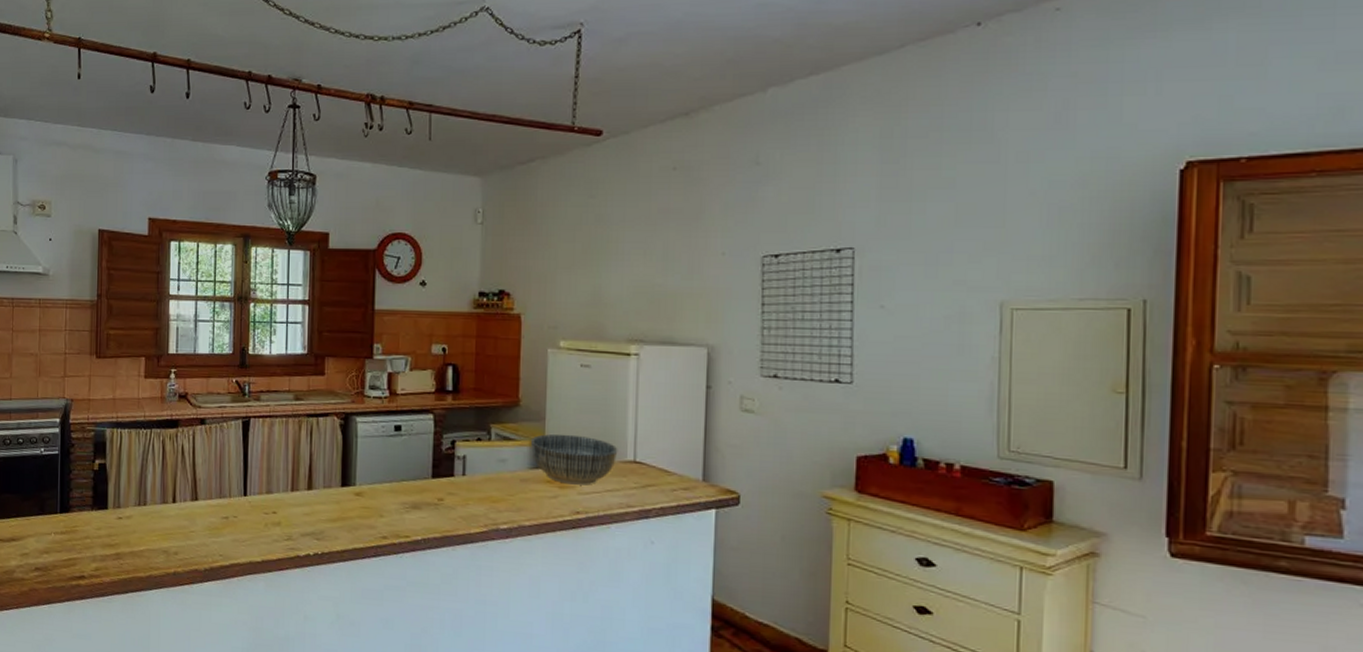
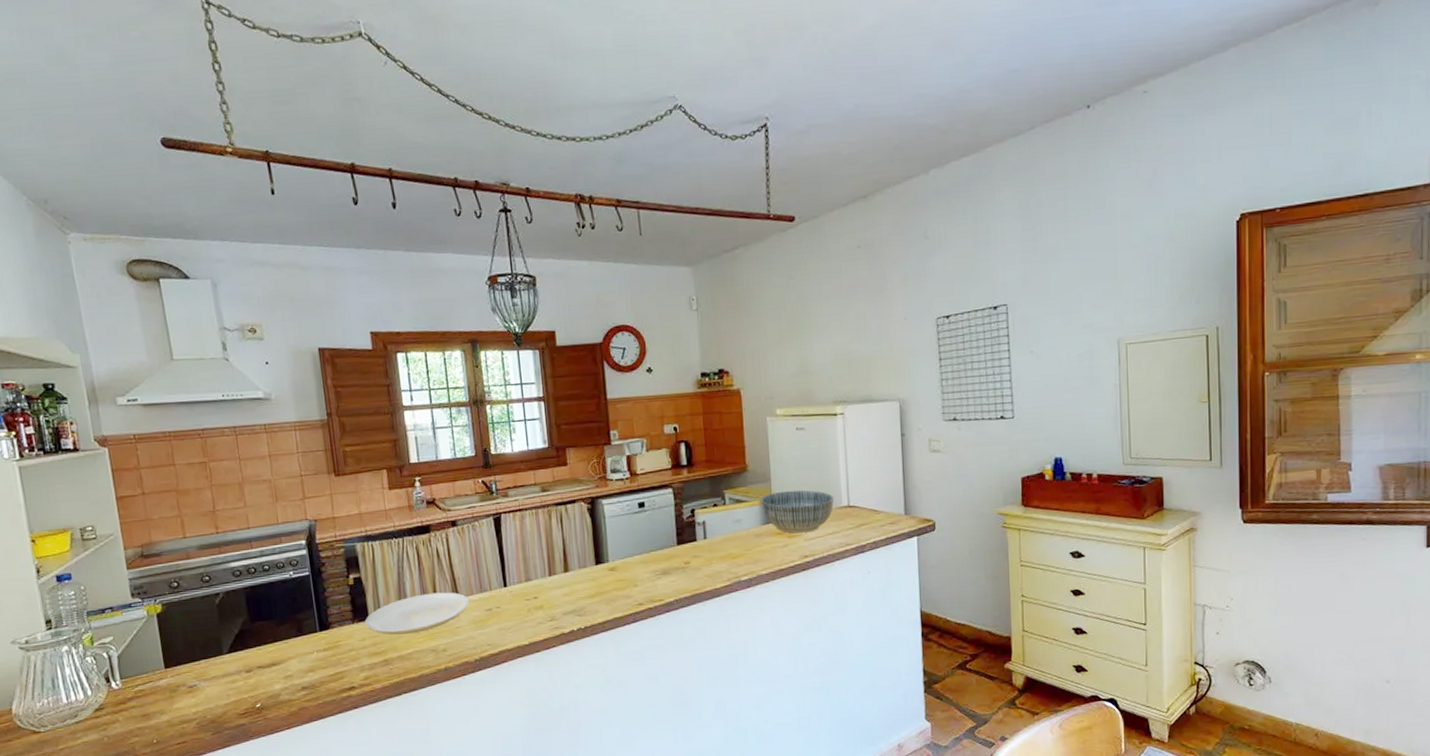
plate: none [103,490,207,530] -> present [365,592,469,635]

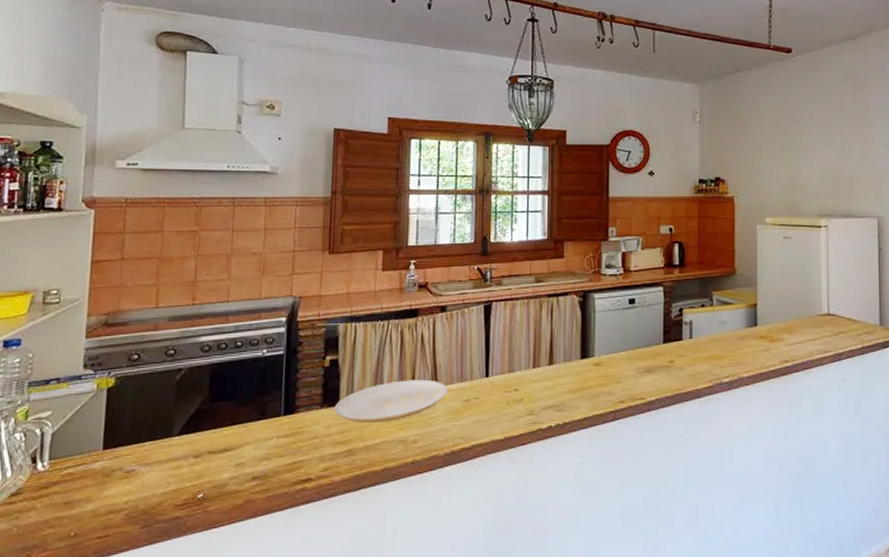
bowl: present [759,490,835,534] -> none [745,295,816,338]

